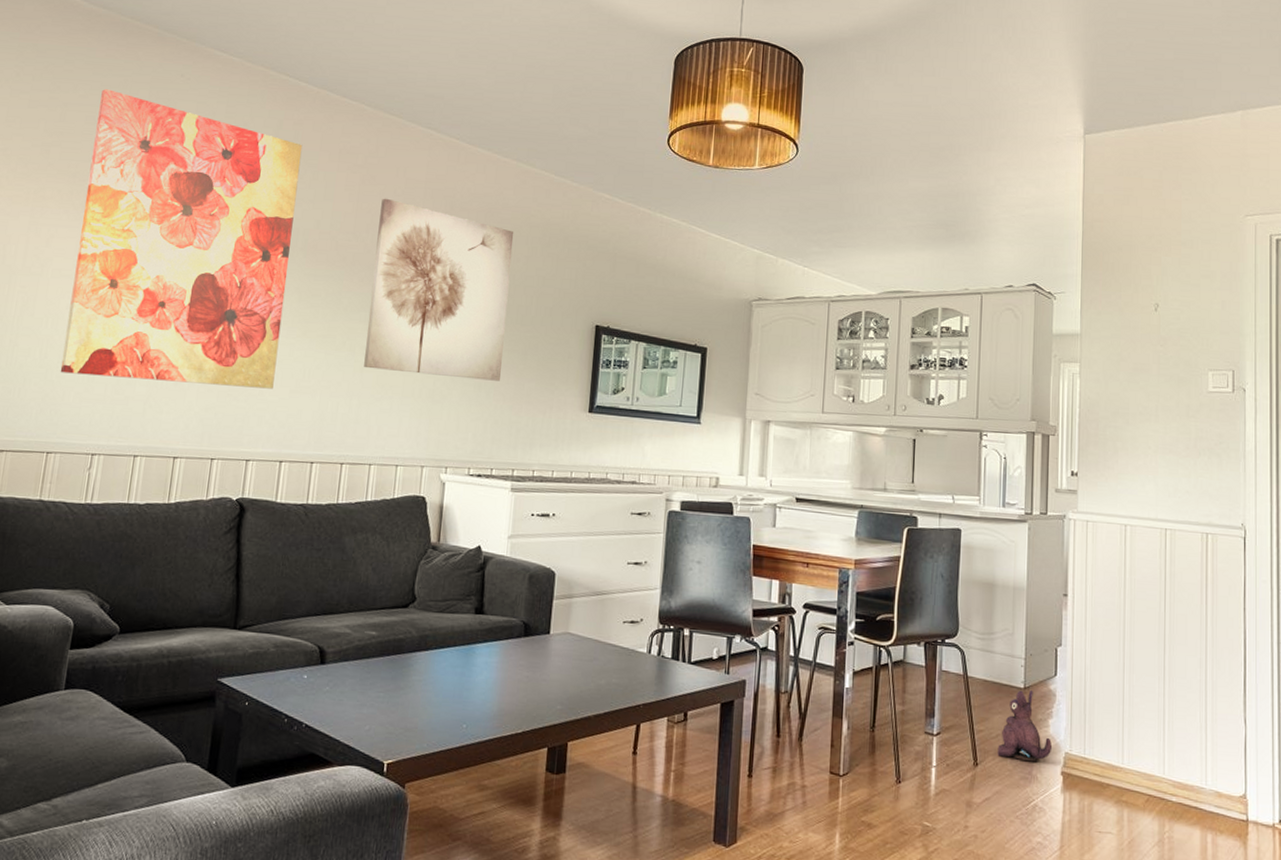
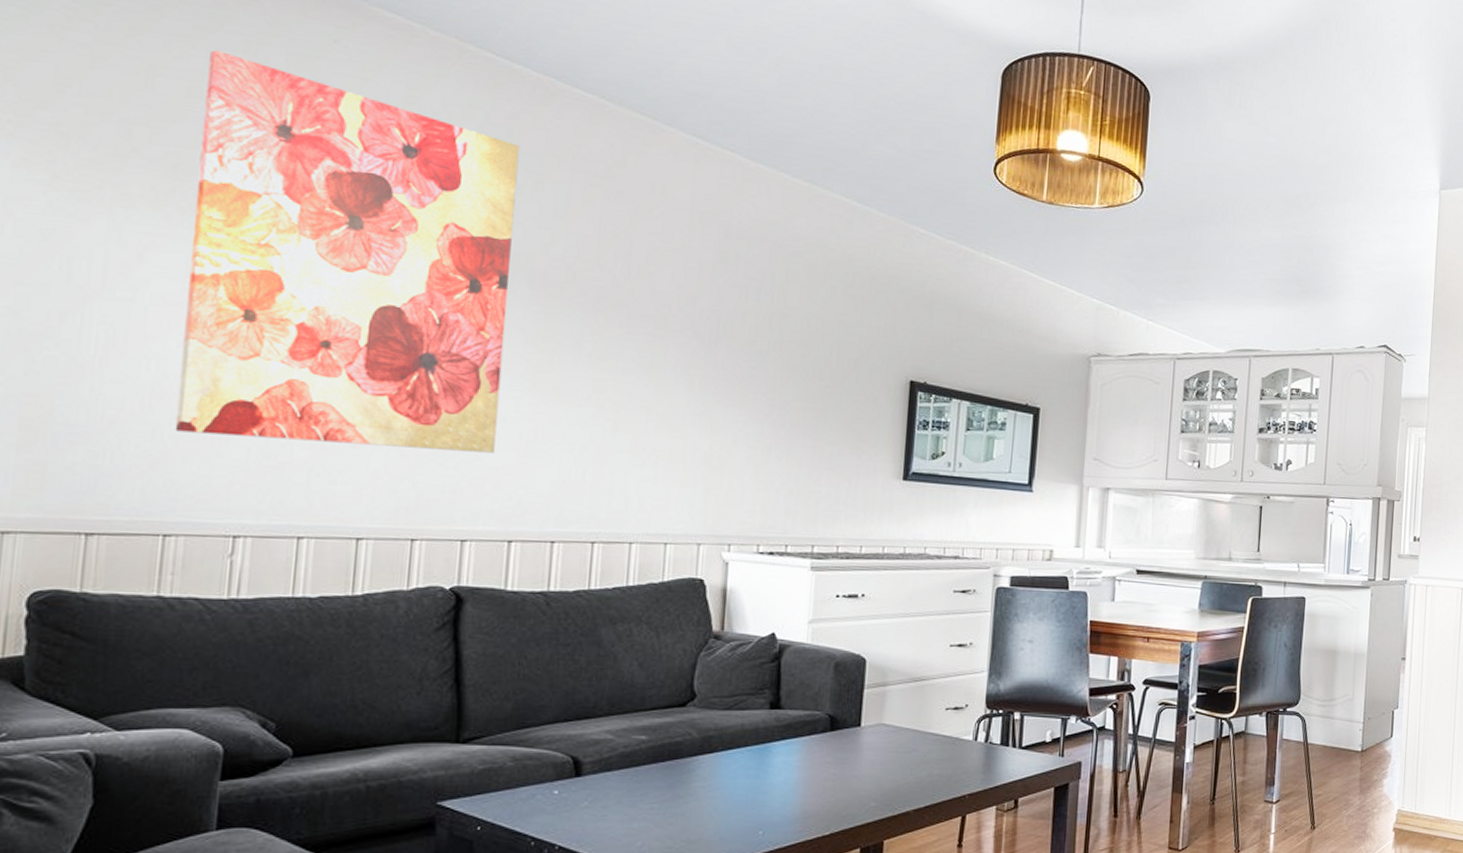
wall art: present [364,198,514,381] -> none [617,219,808,444]
plush toy: present [997,690,1052,762] -> none [1334,753,1385,821]

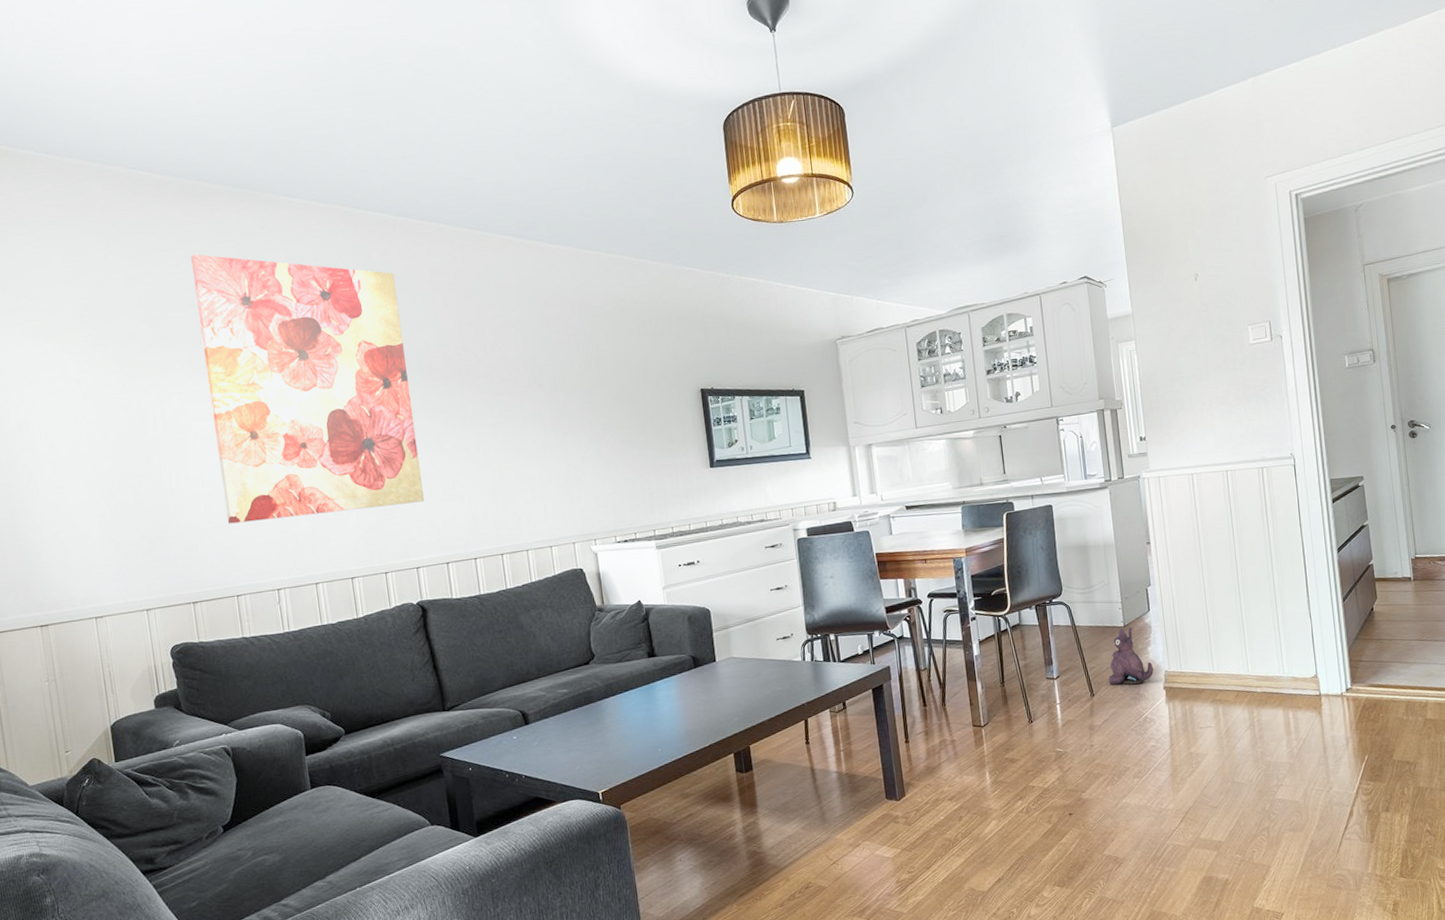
plush toy: none [1334,753,1385,821] -> present [1108,627,1153,685]

